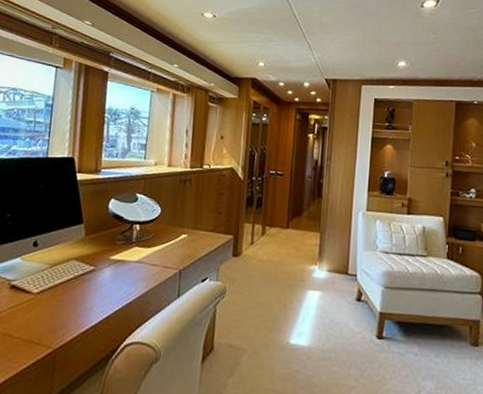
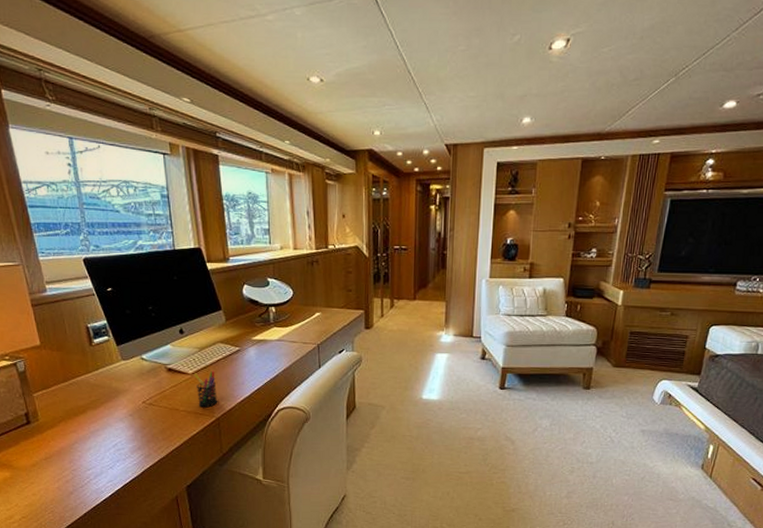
pen holder: none [36,291,63,336] -> present [194,370,218,408]

